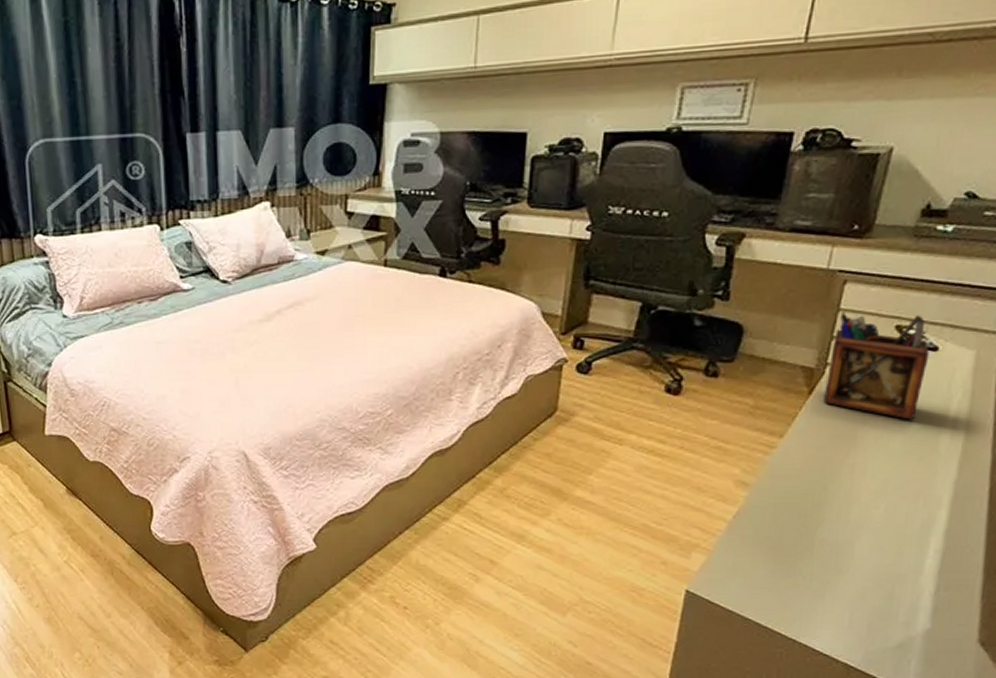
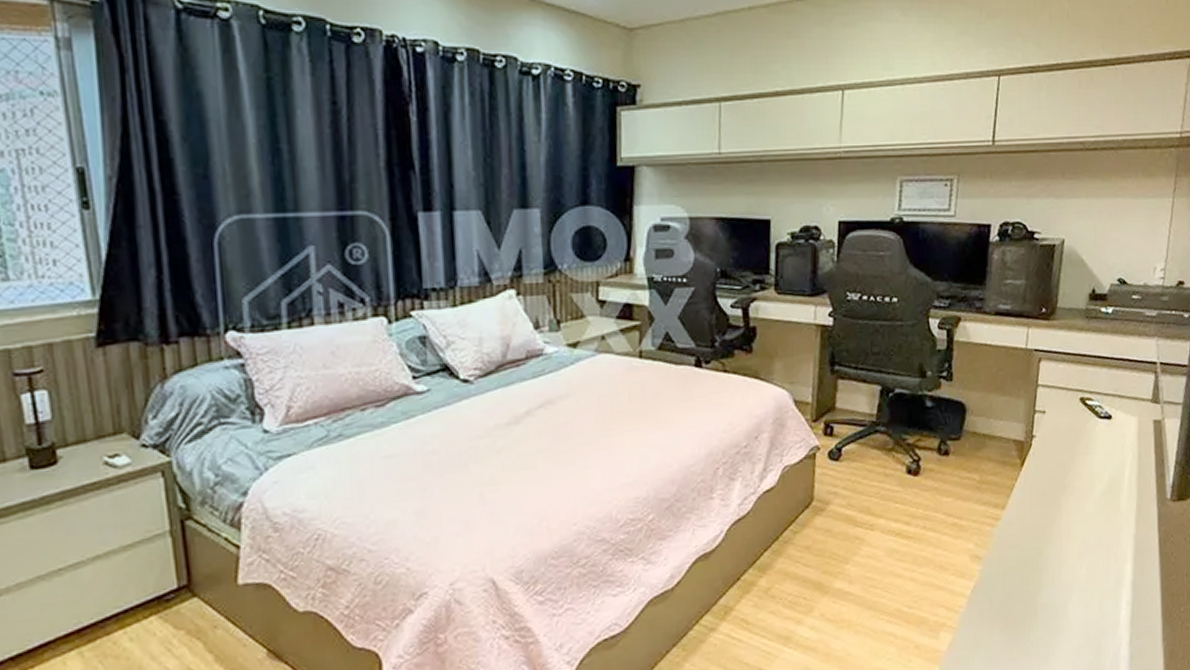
desk organizer: present [824,309,930,420] -> none [1033,385,1106,483]

